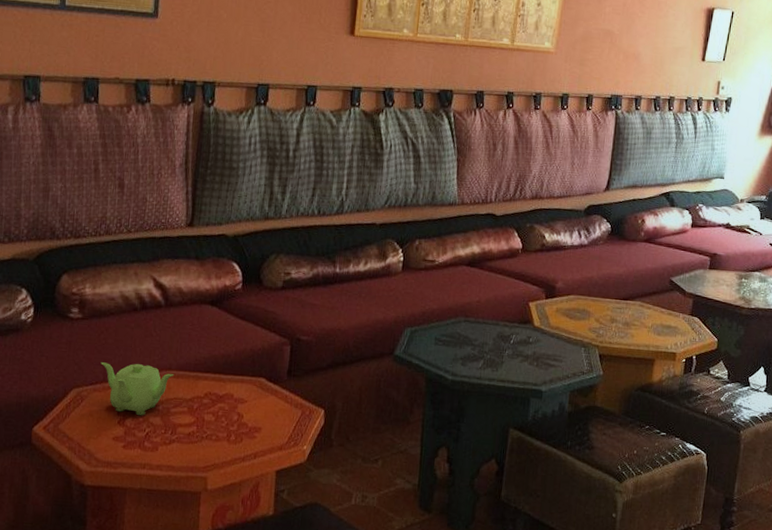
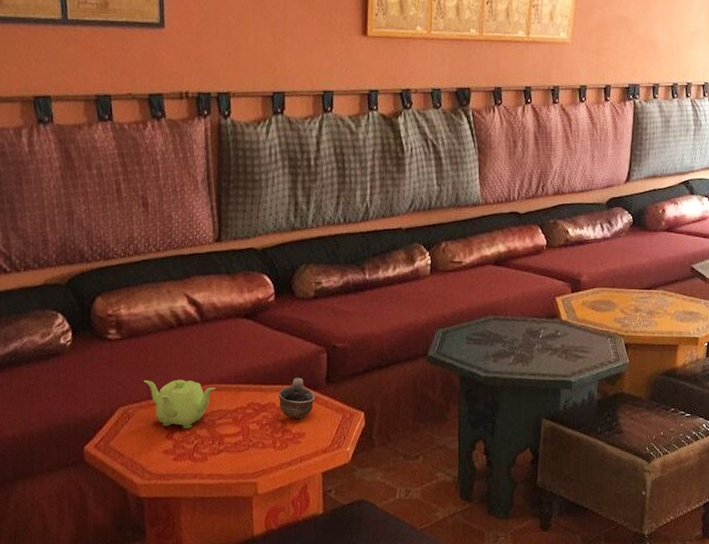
cup: none [237,369,275,414] -> present [278,377,315,420]

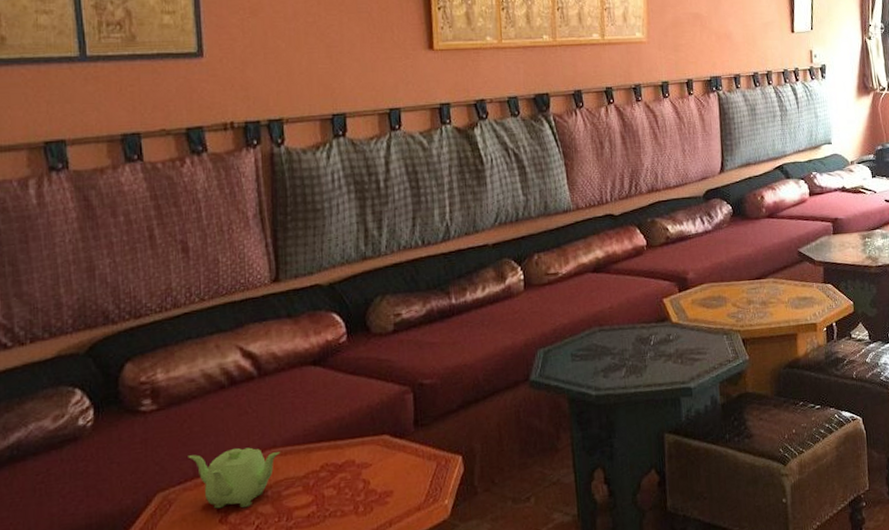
cup: present [278,377,315,420] -> none [357,425,402,476]

